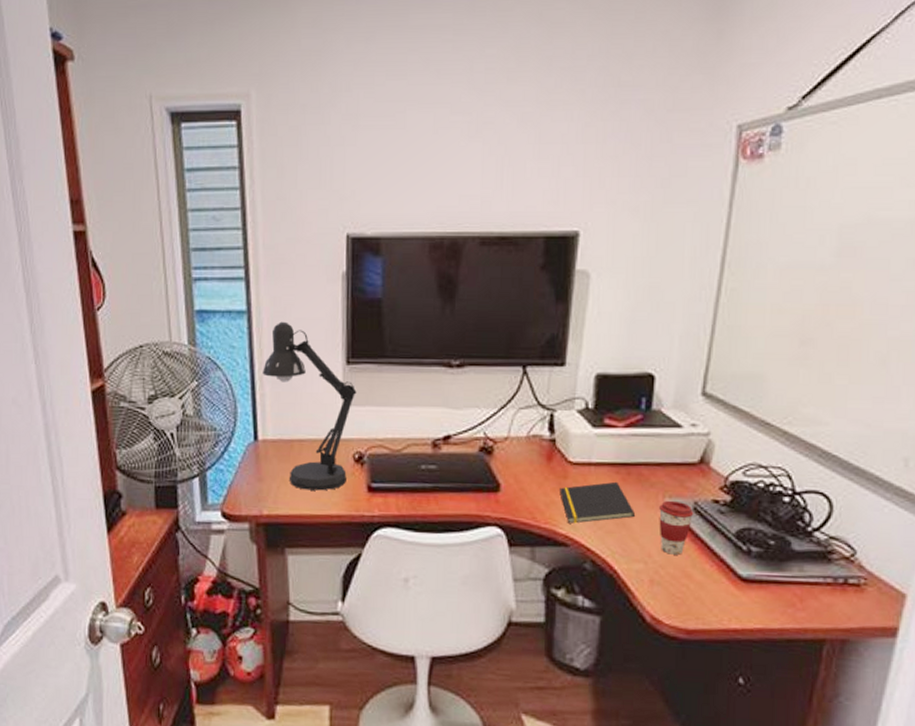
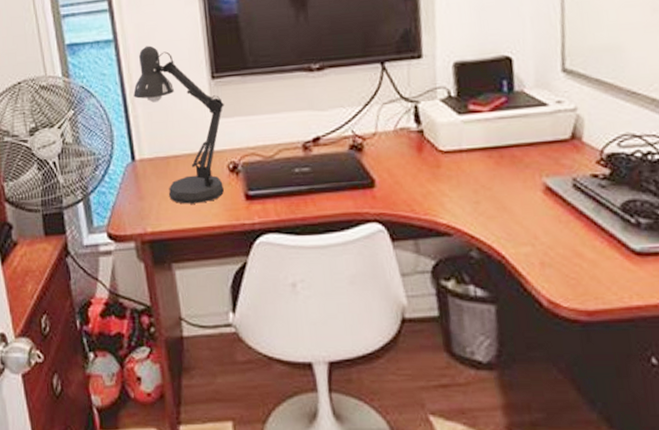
notepad: present [559,481,636,524] -> none [434,166,515,212]
coffee cup: present [659,500,694,555] -> none [538,179,575,234]

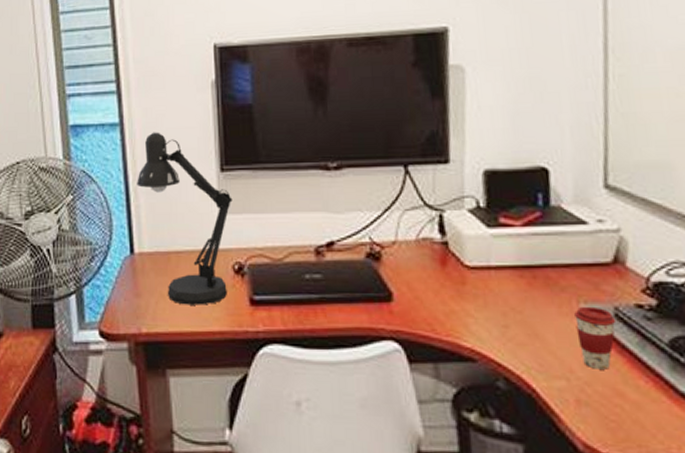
coffee cup: none [538,179,575,234] -> present [574,306,616,370]

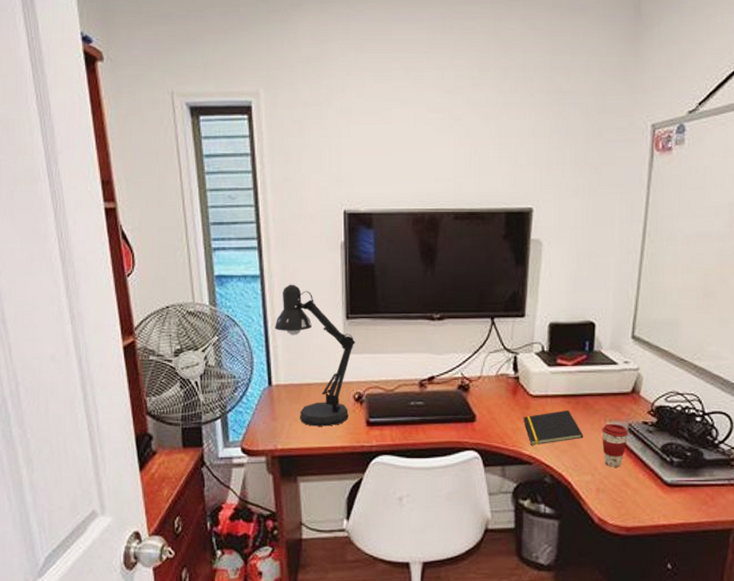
notepad: none [458,286,549,335] -> present [523,410,584,445]

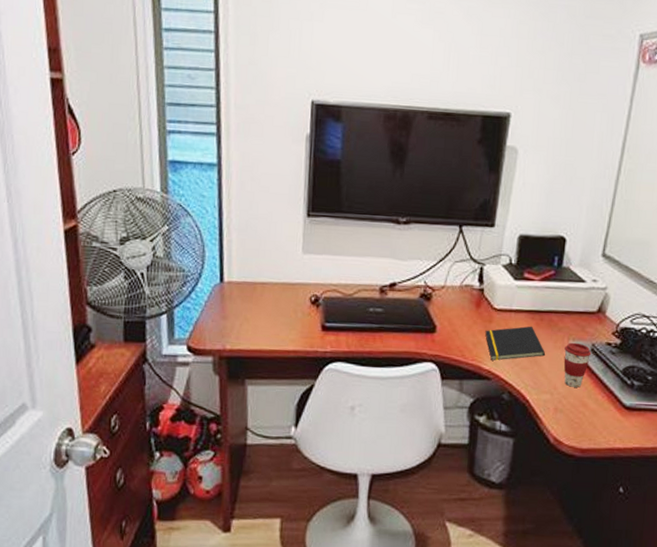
desk lamp: present [275,284,355,426] -> none [230,175,315,329]

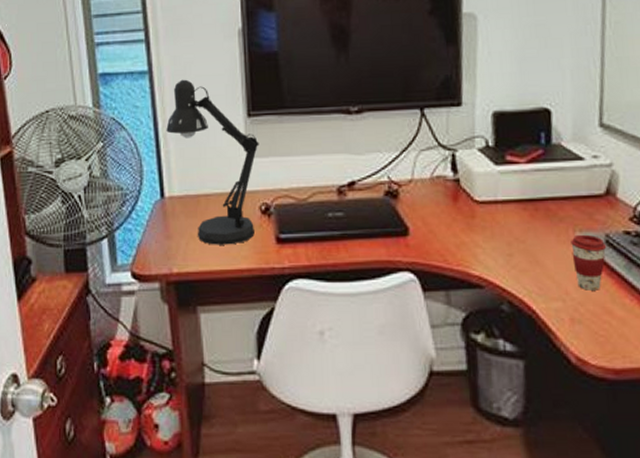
desk lamp: none [230,175,315,329] -> present [166,79,259,245]
notepad: present [485,326,546,361] -> none [468,218,548,264]

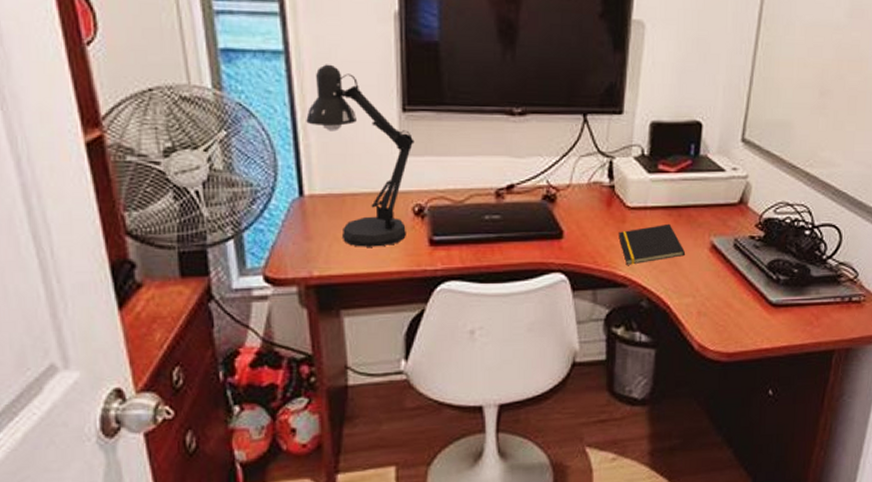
notepad: none [468,218,548,264] -> present [618,223,686,265]
coffee cup: present [571,234,607,290] -> none [705,238,735,288]

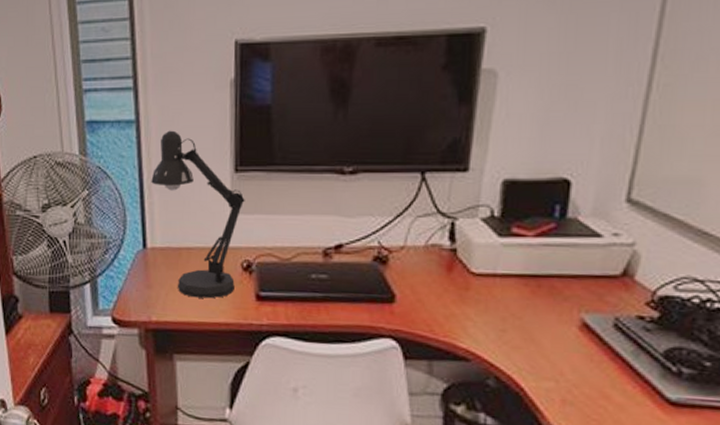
notepad: present [618,223,686,265] -> none [460,294,547,338]

